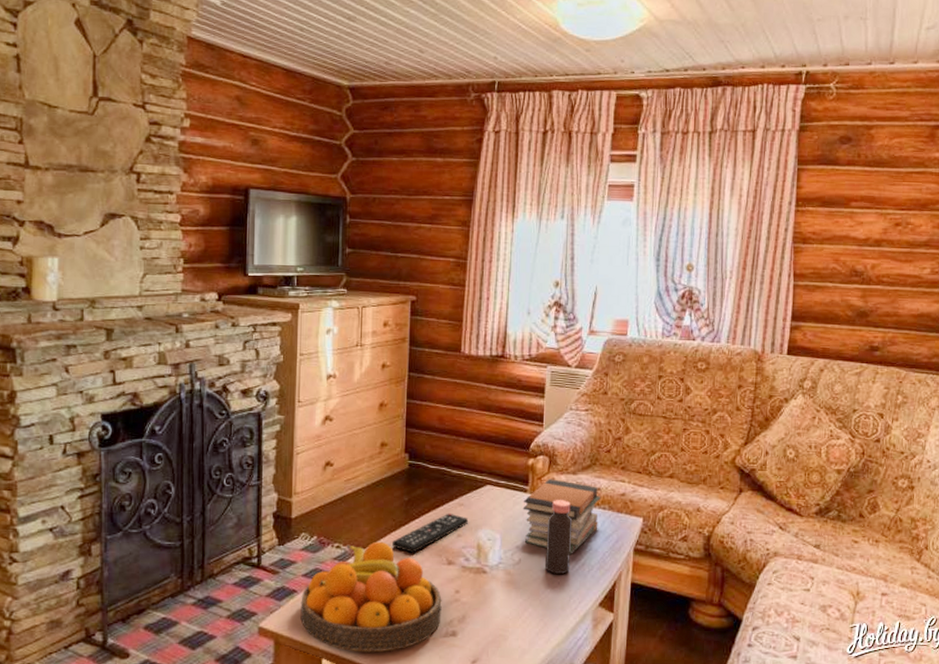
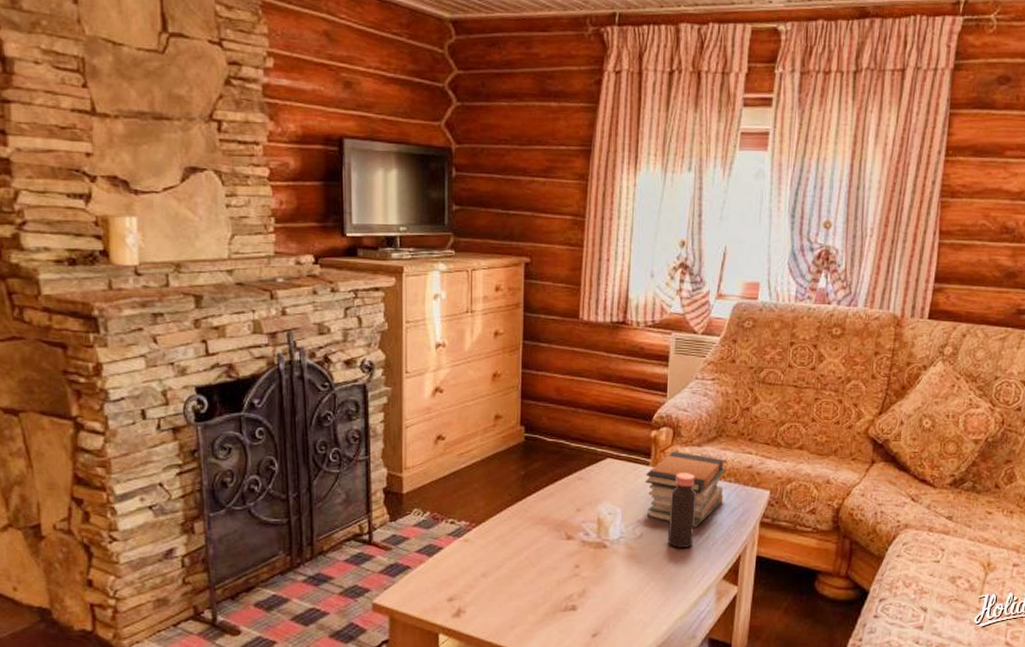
fruit bowl: present [300,541,442,653] -> none [415,516,561,627]
remote control: present [392,513,468,553] -> none [509,487,587,528]

